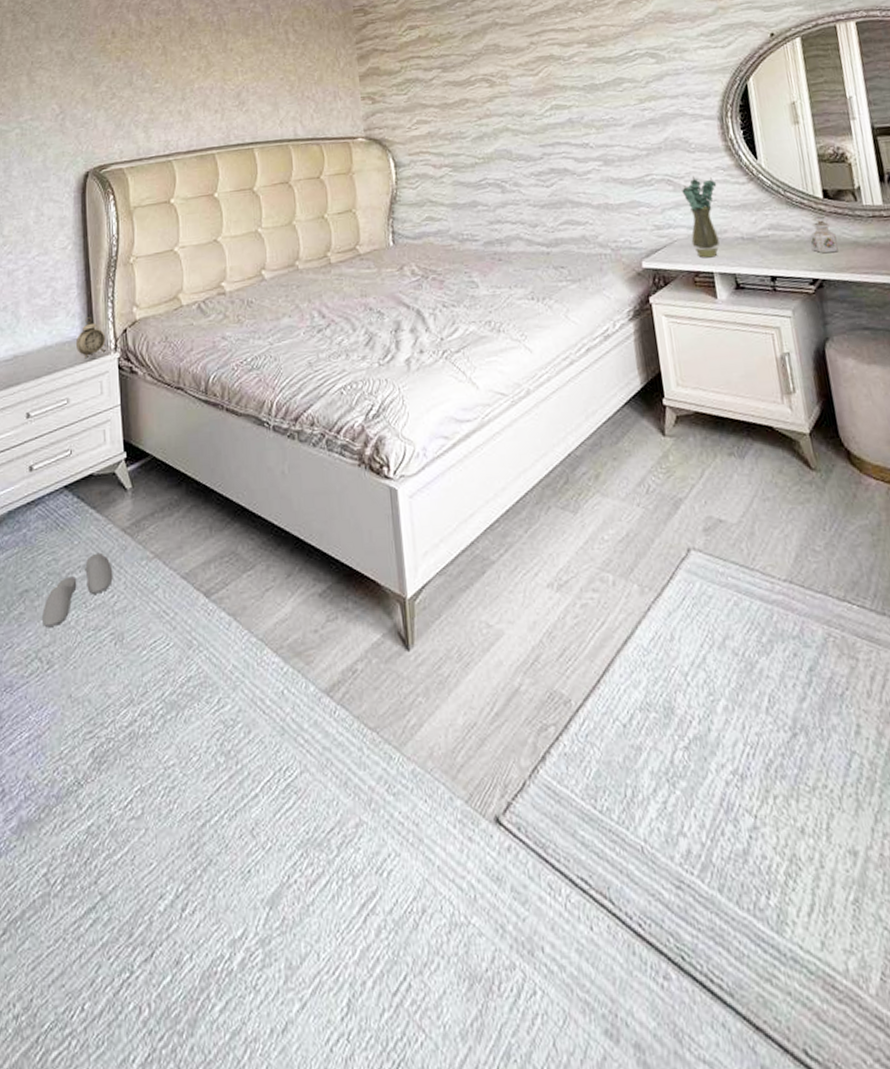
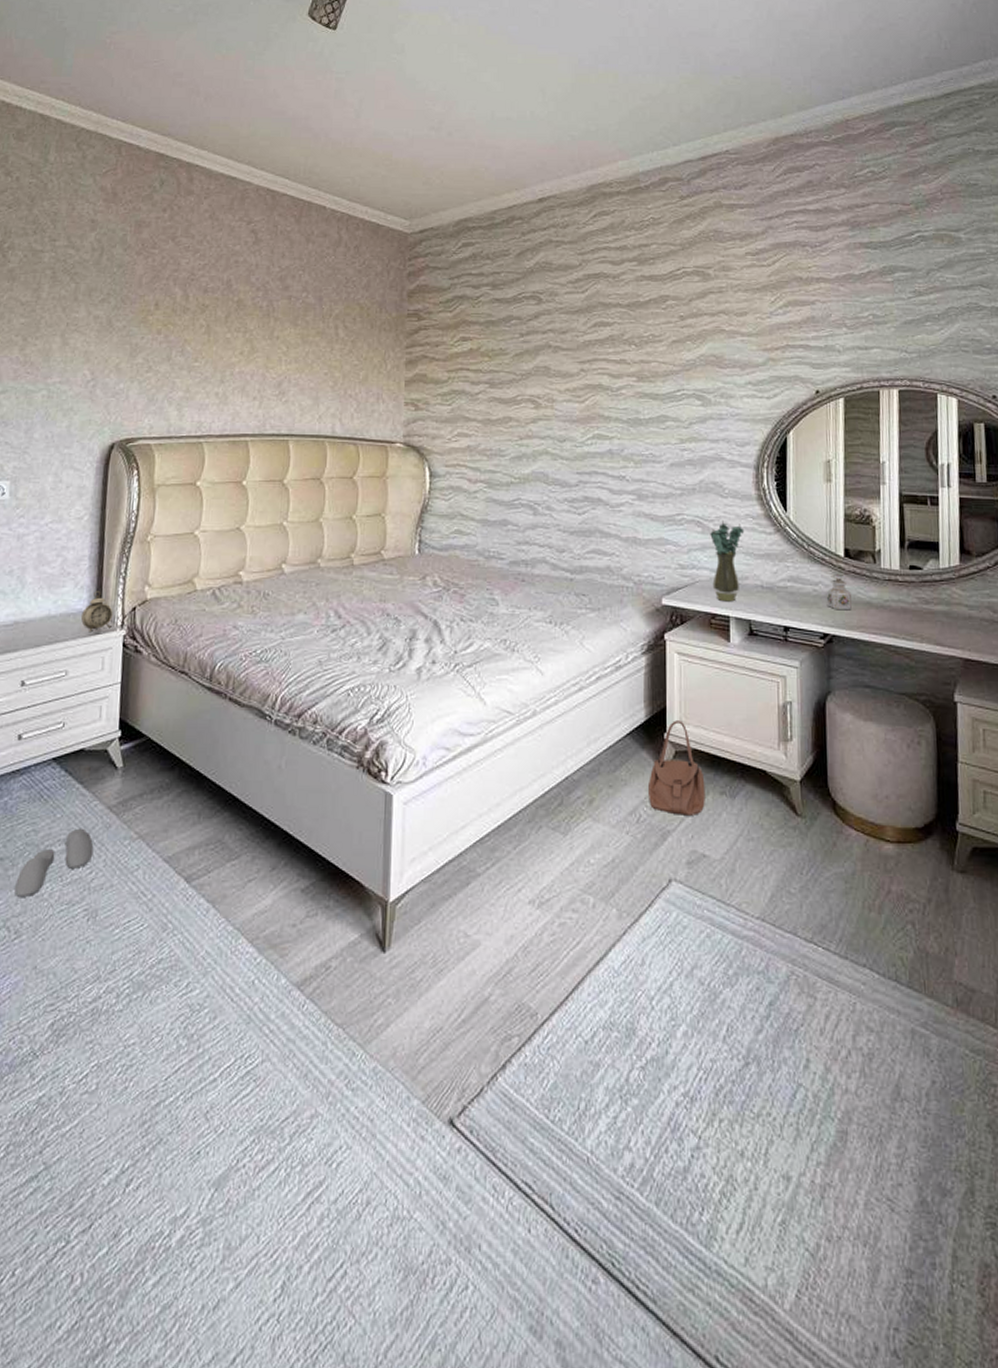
handbag: none [652,384,714,482] -> present [647,720,705,816]

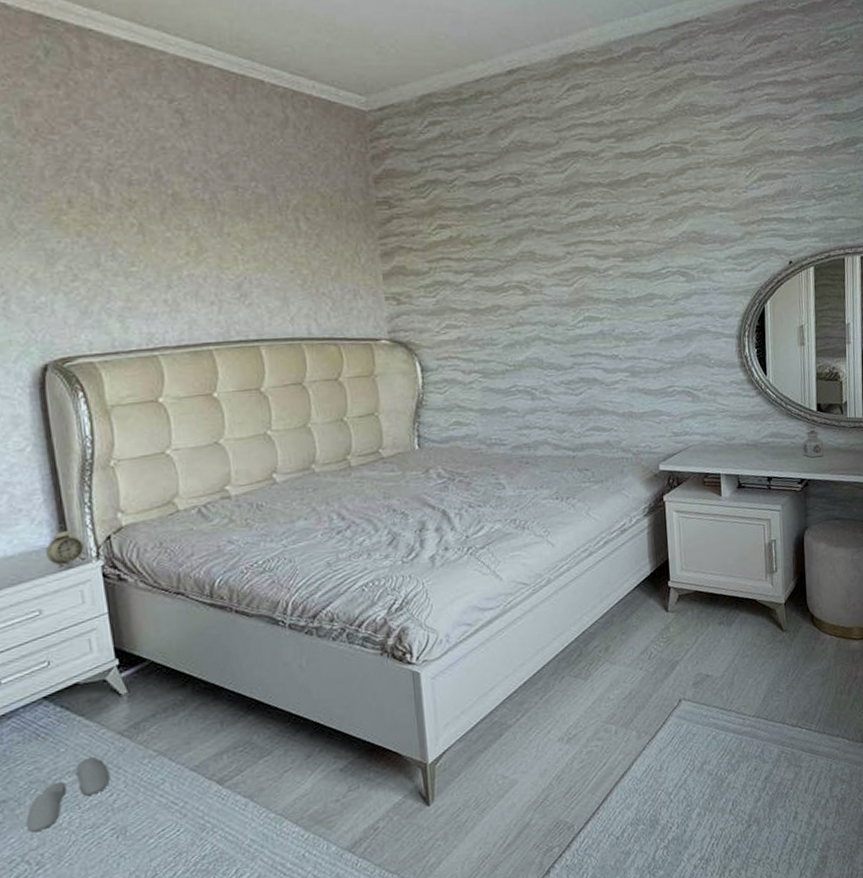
handbag: present [647,720,705,816] -> none [656,569,707,648]
vase: present [710,519,745,602] -> none [699,388,730,462]

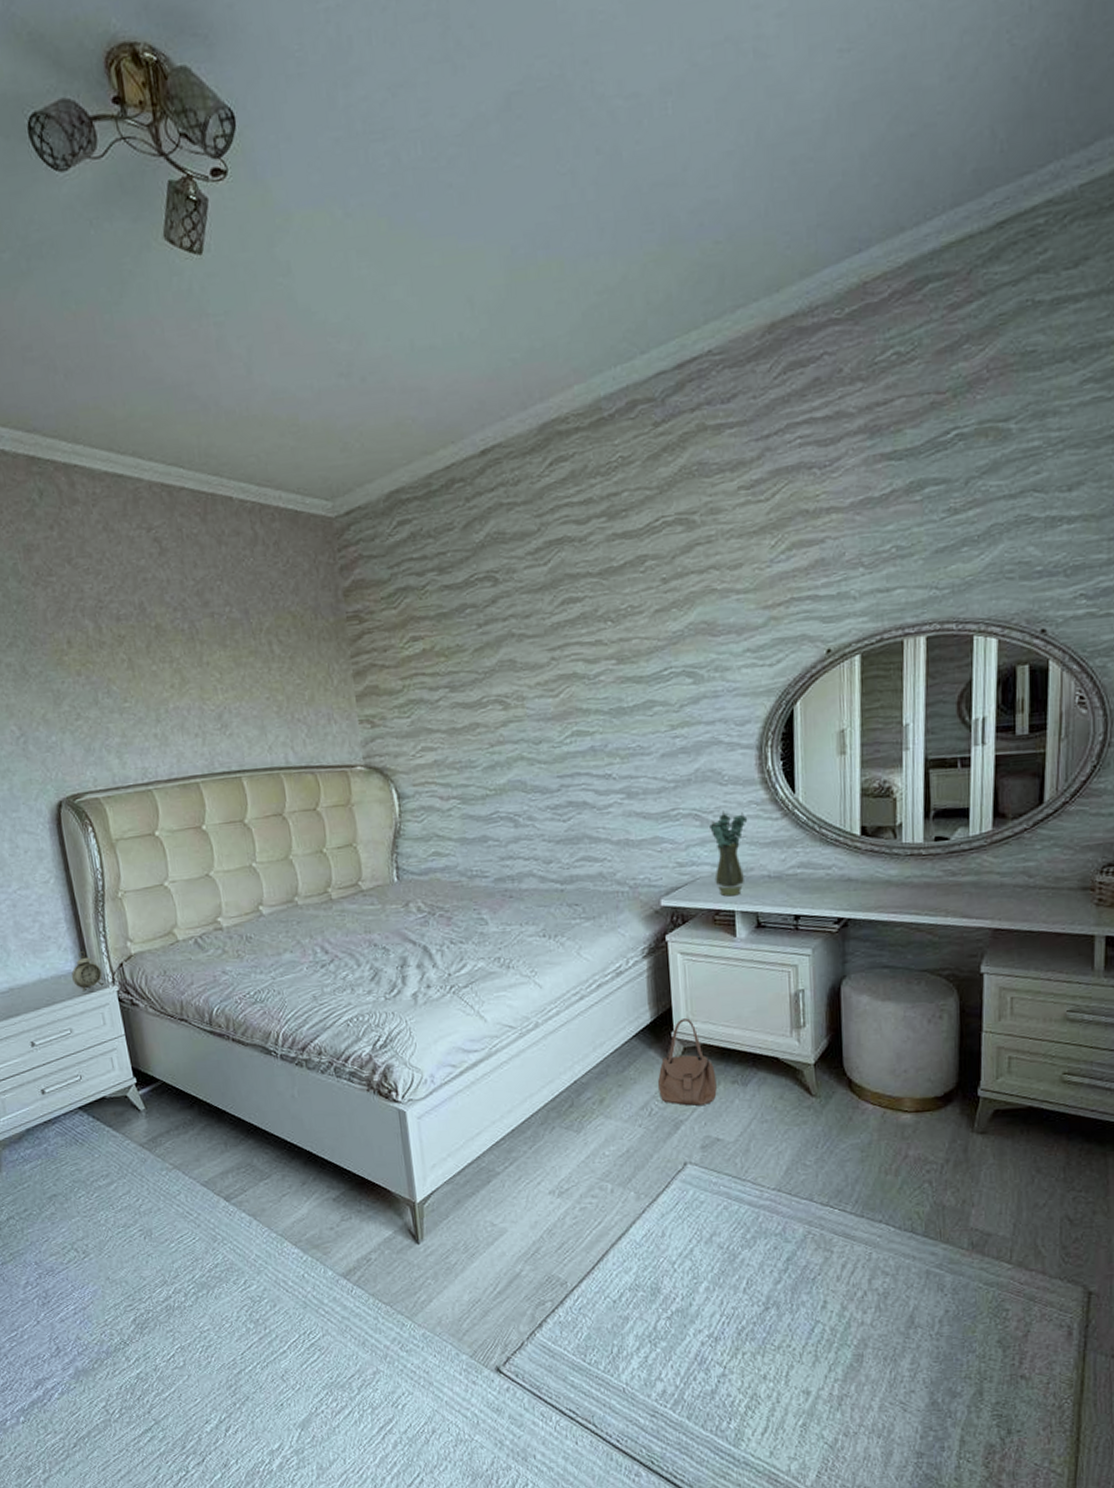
slippers: present [26,756,111,833] -> none [72,1164,136,1225]
handbag: none [656,569,707,648] -> present [657,1018,717,1106]
vase: none [699,388,730,462] -> present [709,809,748,897]
perfume bottle: present [802,426,824,458] -> none [840,853,870,893]

